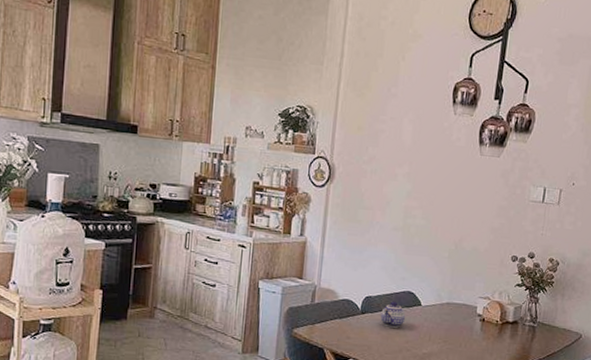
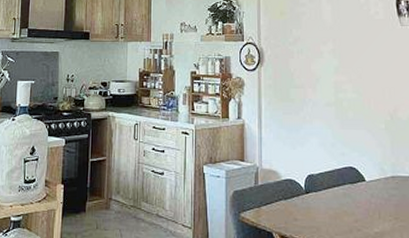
teapot: present [380,301,406,328] -> none [325,178,351,206]

